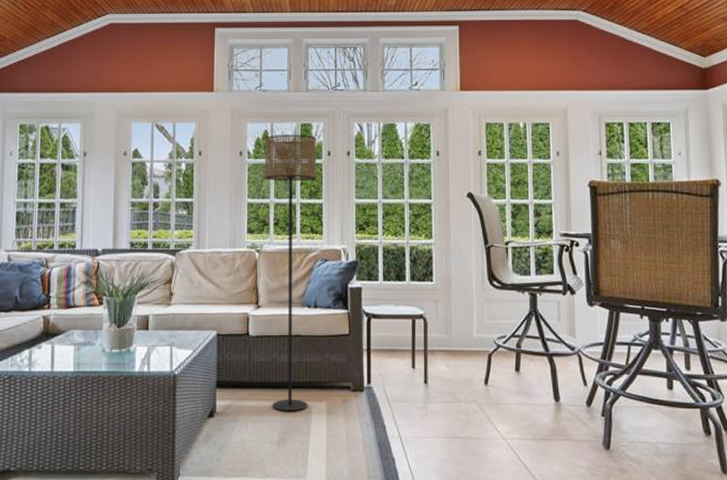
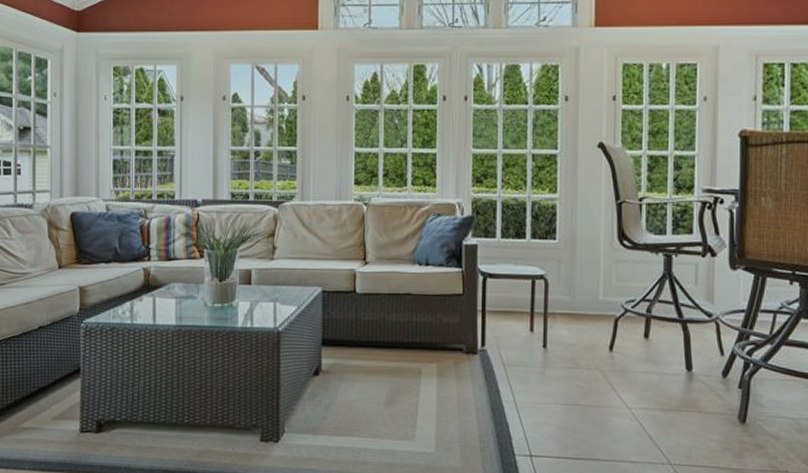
floor lamp: present [265,134,317,412] -> none [374,76,431,373]

